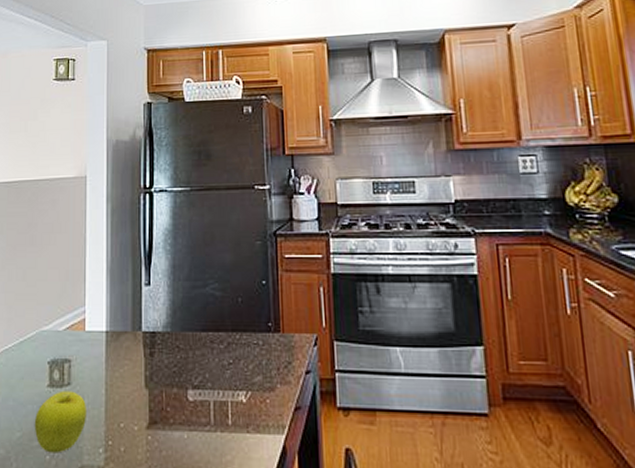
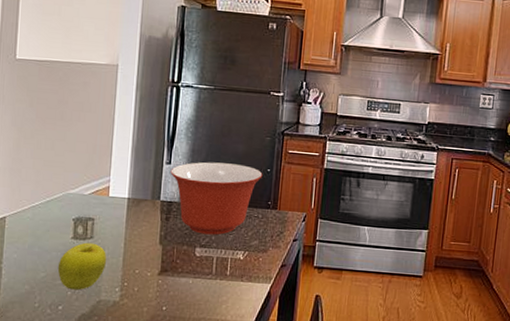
mixing bowl: none [151,278,258,372] -> present [170,162,263,235]

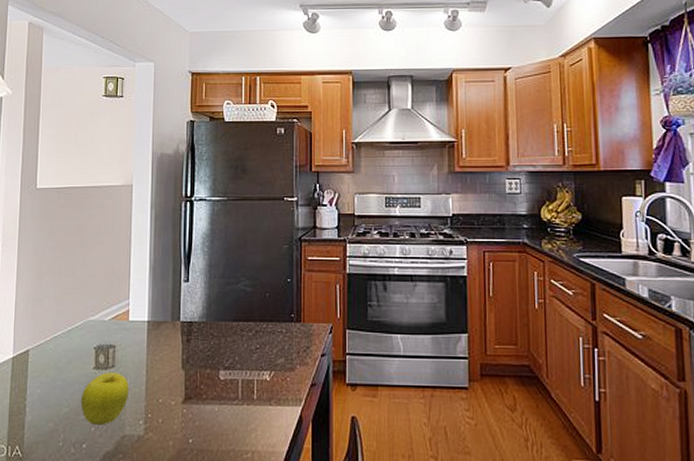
mixing bowl: present [170,162,263,235] -> none [189,276,283,355]

